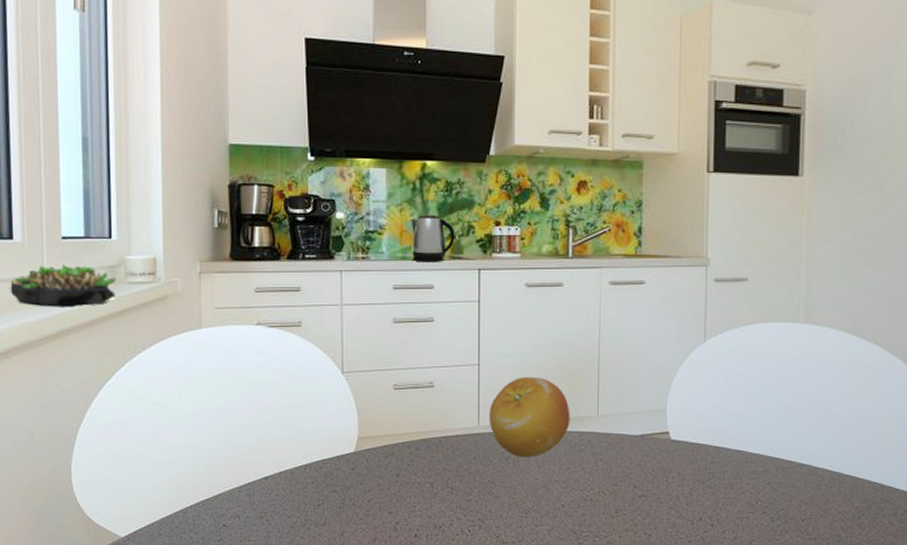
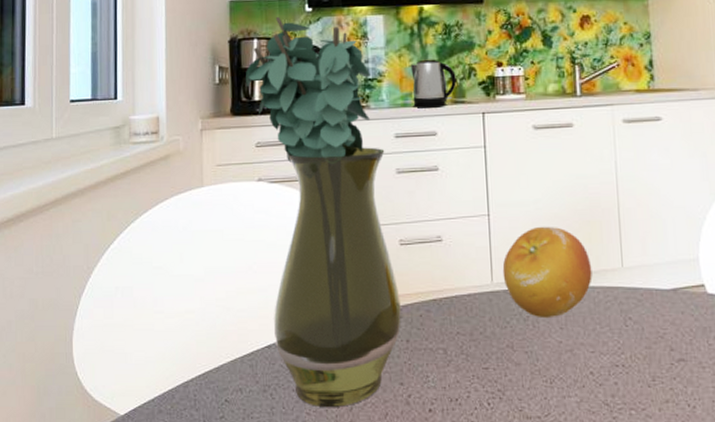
succulent plant: present [10,264,116,306] -> none [20,127,121,170]
vase: none [245,163,392,532] -> present [246,16,401,407]

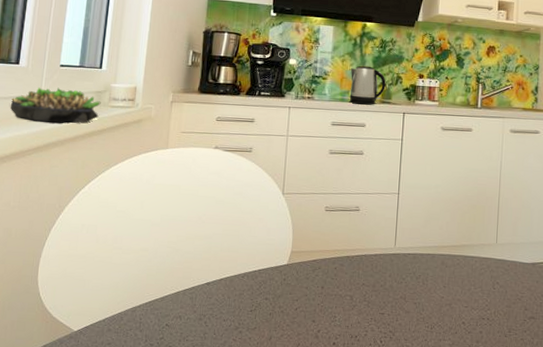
succulent plant: none [20,127,121,170] -> present [10,87,101,123]
vase: present [246,16,401,407] -> none [213,16,322,336]
fruit: present [502,226,593,319] -> none [404,206,473,278]

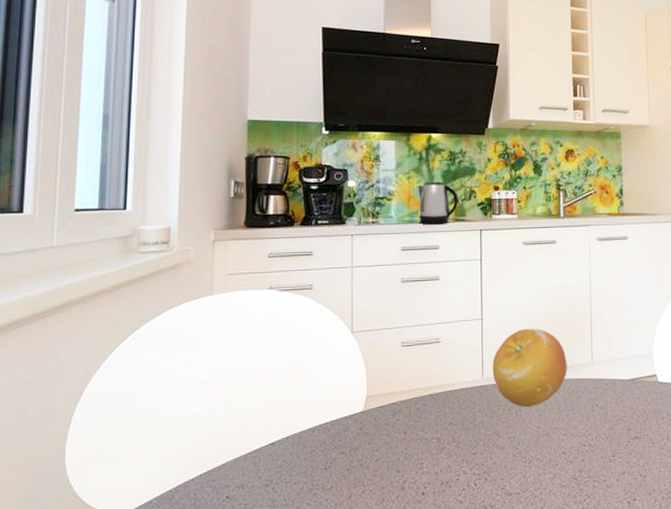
succulent plant: present [10,87,101,123] -> none [15,236,128,278]
fruit: none [404,206,473,278] -> present [492,328,567,408]

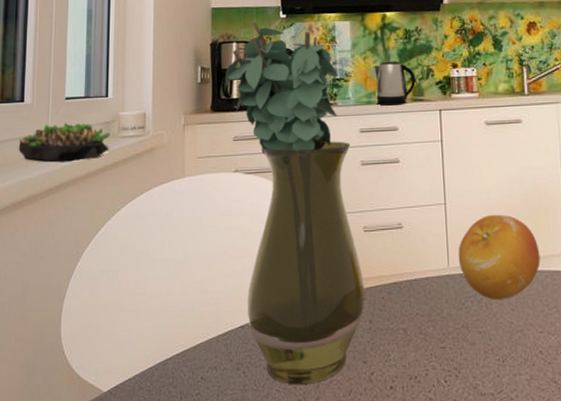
succulent plant: none [15,236,128,278] -> present [18,122,110,162]
vase: none [261,137,400,497] -> present [225,22,365,384]

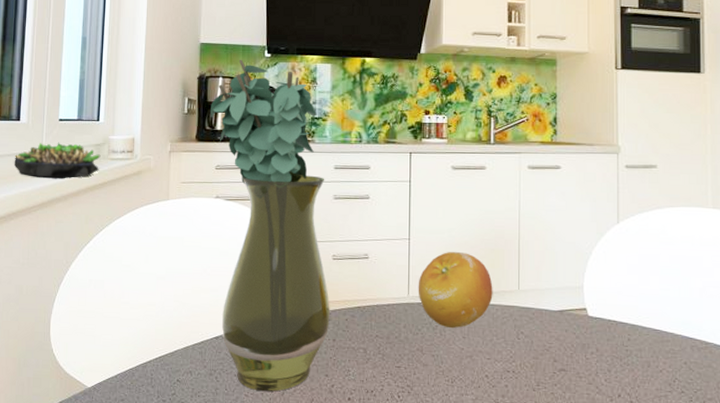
kettle: present [375,61,416,106] -> none [351,104,390,147]

